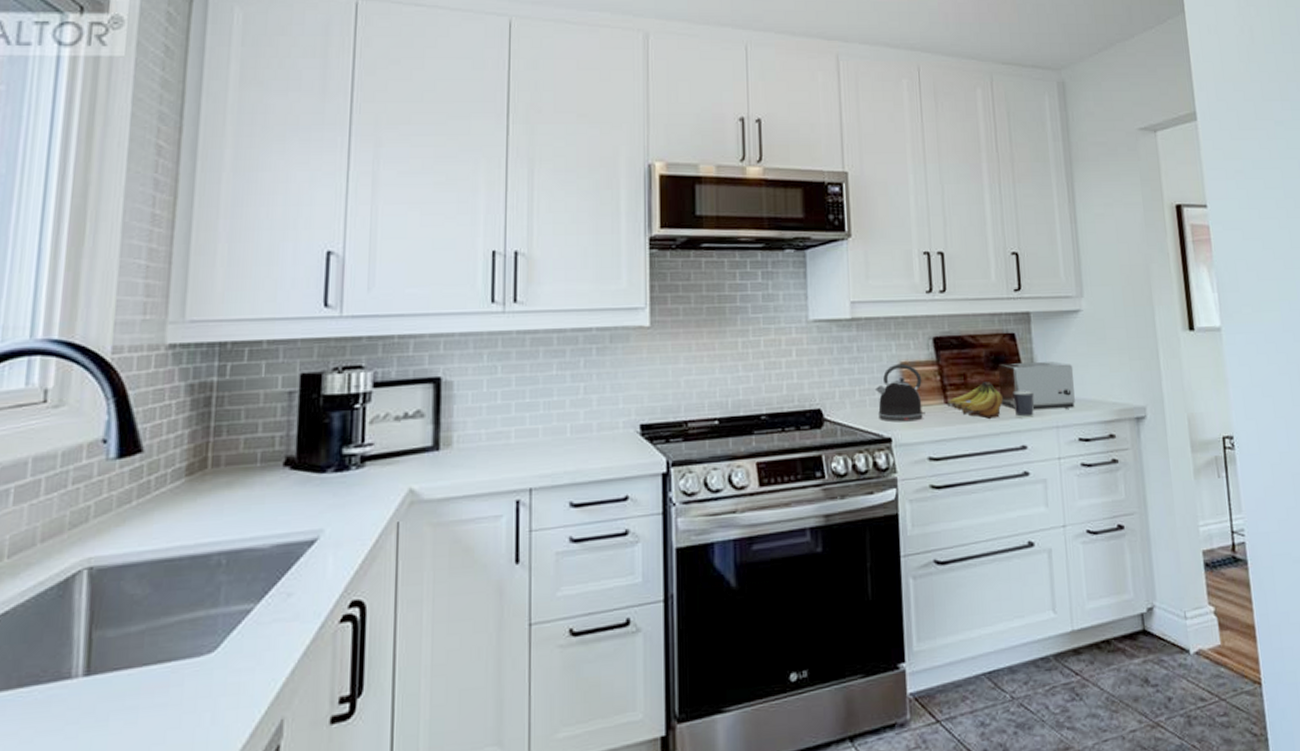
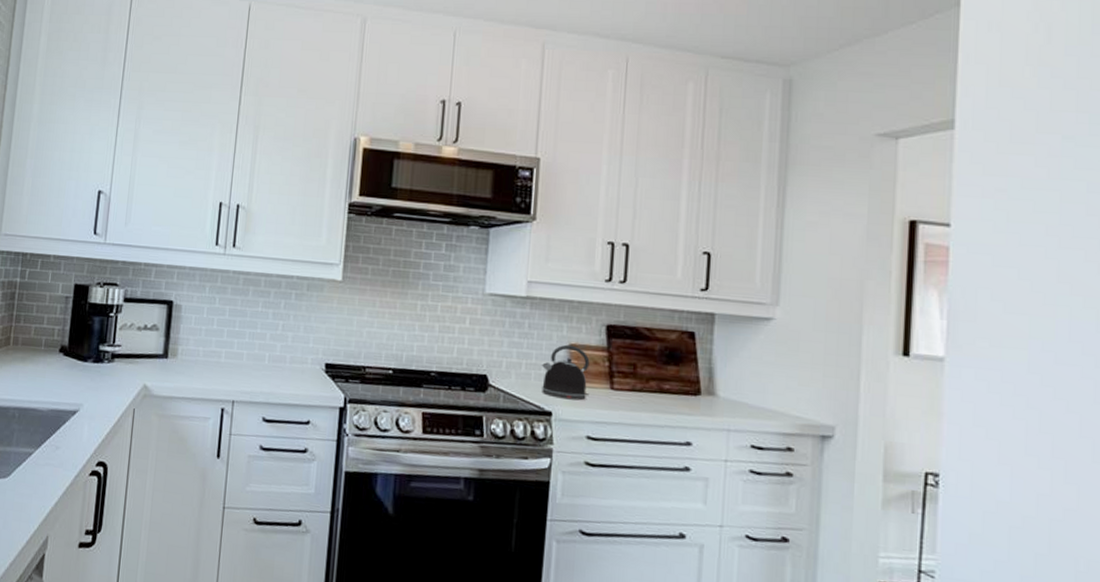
fruit: present [946,382,1003,419] -> none [612,374,672,411]
toaster: present [997,362,1075,410] -> none [669,359,756,415]
mug: present [1013,391,1035,418] -> none [683,388,707,417]

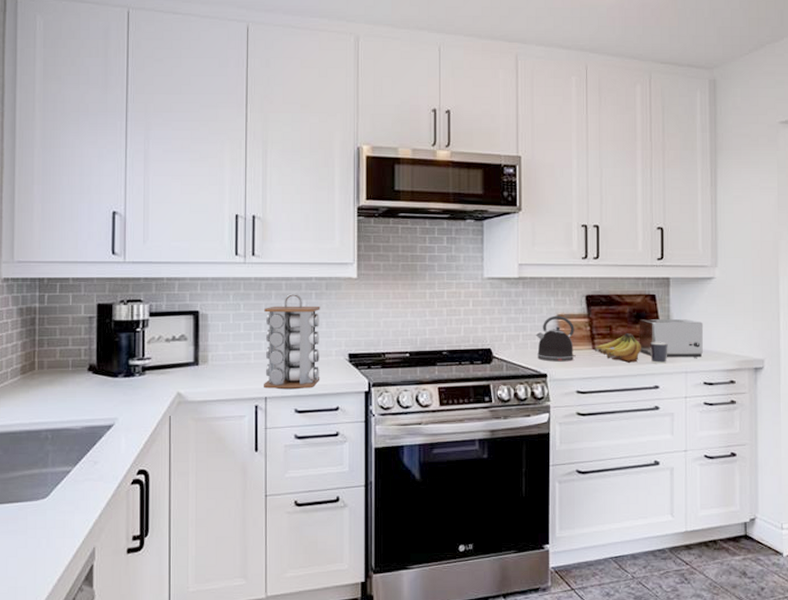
spice rack: none [232,291,300,397] -> present [264,293,321,390]
fruit: none [612,374,672,411] -> present [594,333,641,363]
toaster: none [669,359,756,415] -> present [639,318,704,358]
mug: none [683,388,707,417] -> present [650,342,668,364]

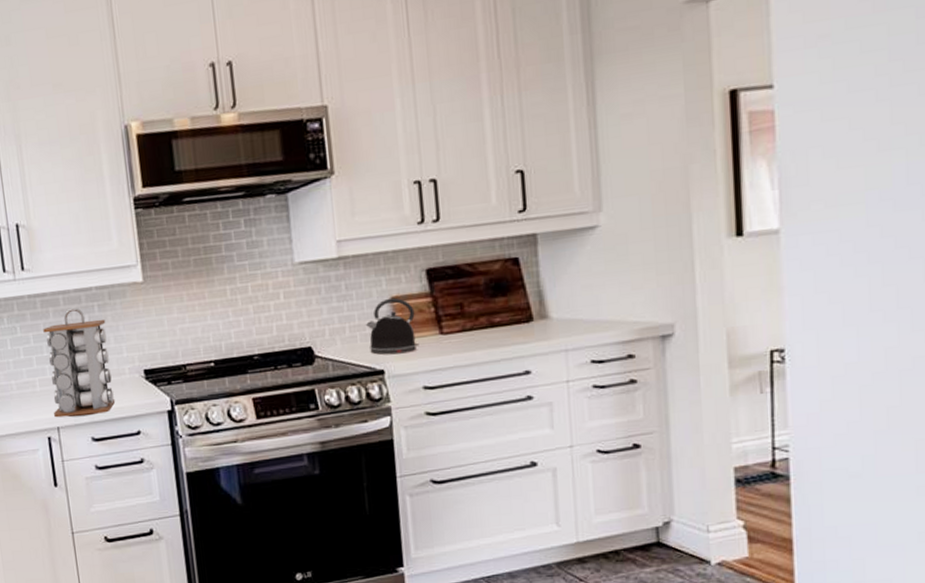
fruit: present [594,333,641,363] -> none [441,309,504,346]
toaster: present [639,318,704,358] -> none [498,283,588,336]
mug: present [650,342,668,364] -> none [515,315,540,344]

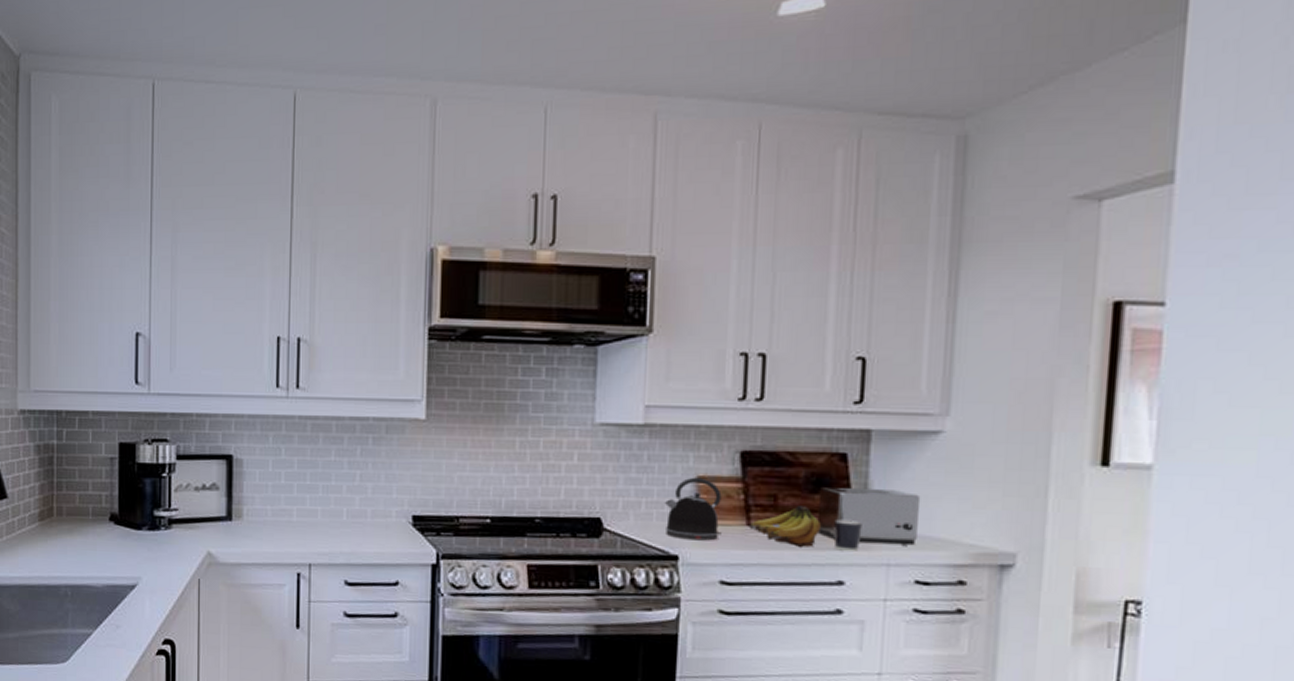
spice rack: present [43,307,116,418] -> none [308,436,379,557]
fruit: none [441,309,504,346] -> present [749,506,821,547]
toaster: none [498,283,588,336] -> present [817,486,921,546]
mug: none [515,315,540,344] -> present [833,520,862,551]

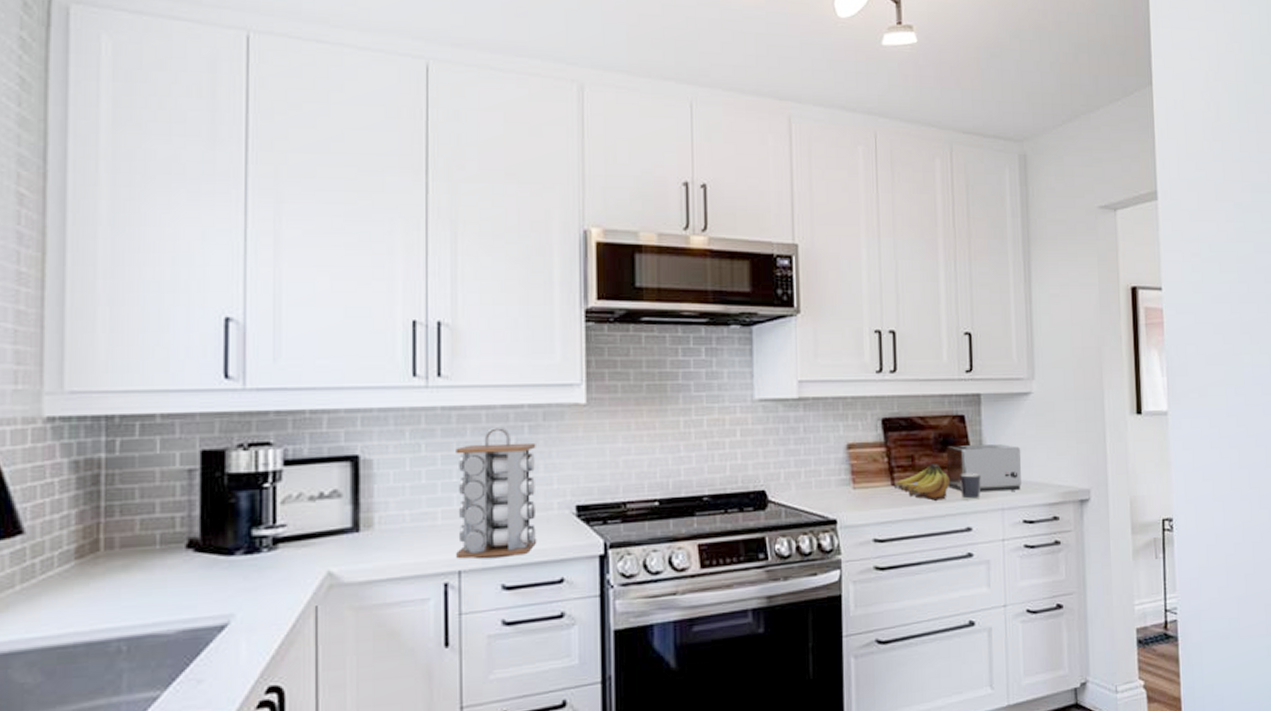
spice rack: none [308,436,379,557] -> present [456,426,537,560]
kettle: present [664,477,722,541] -> none [820,444,872,504]

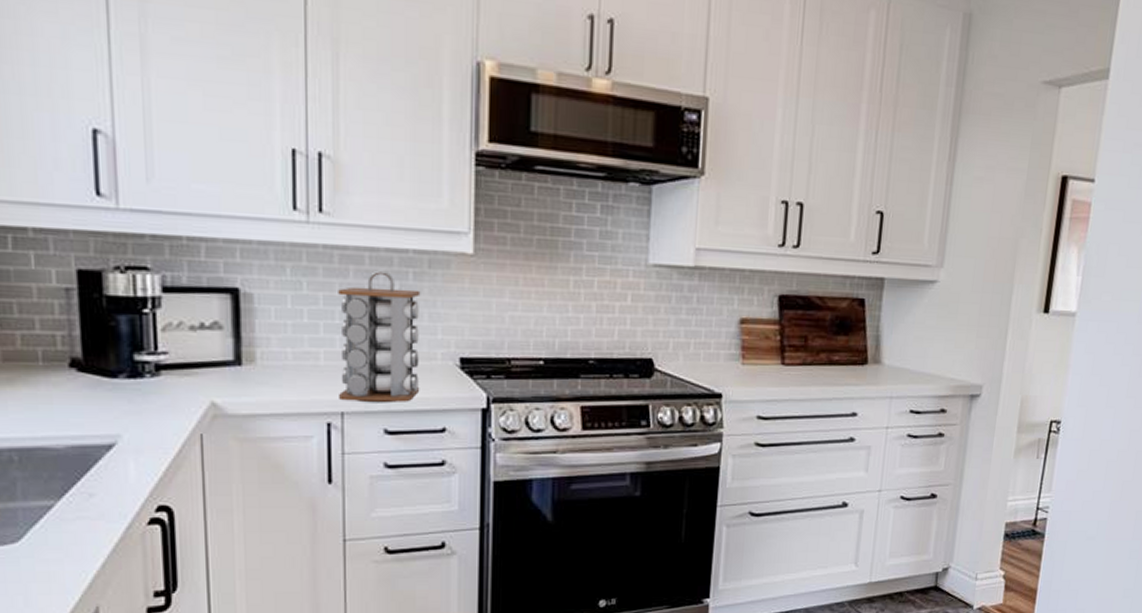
fruit: present [893,464,950,501] -> none [783,346,841,383]
toaster: present [946,444,1022,493] -> none [838,328,918,380]
mug: present [960,473,981,501] -> none [851,359,874,386]

